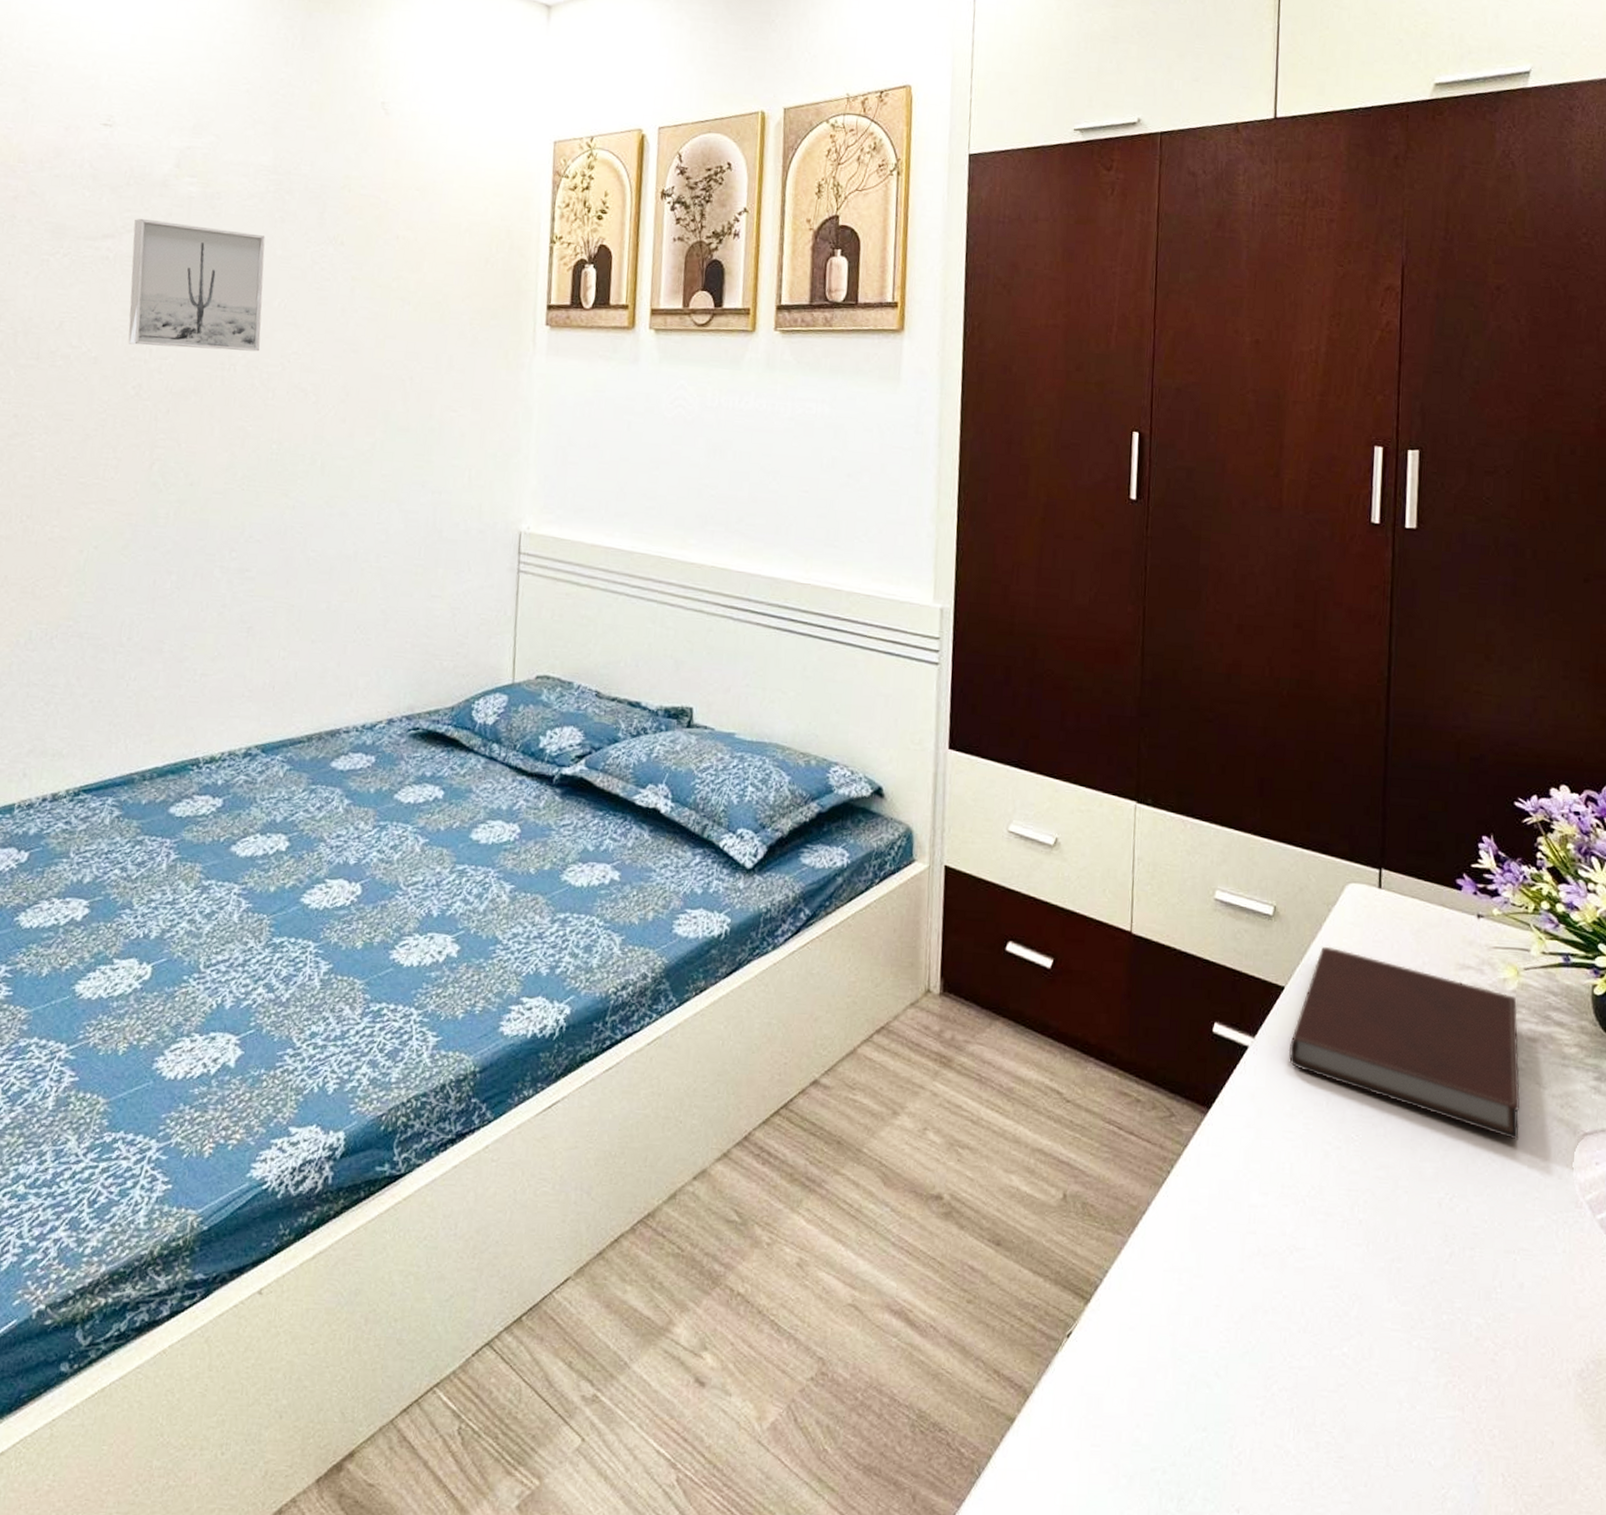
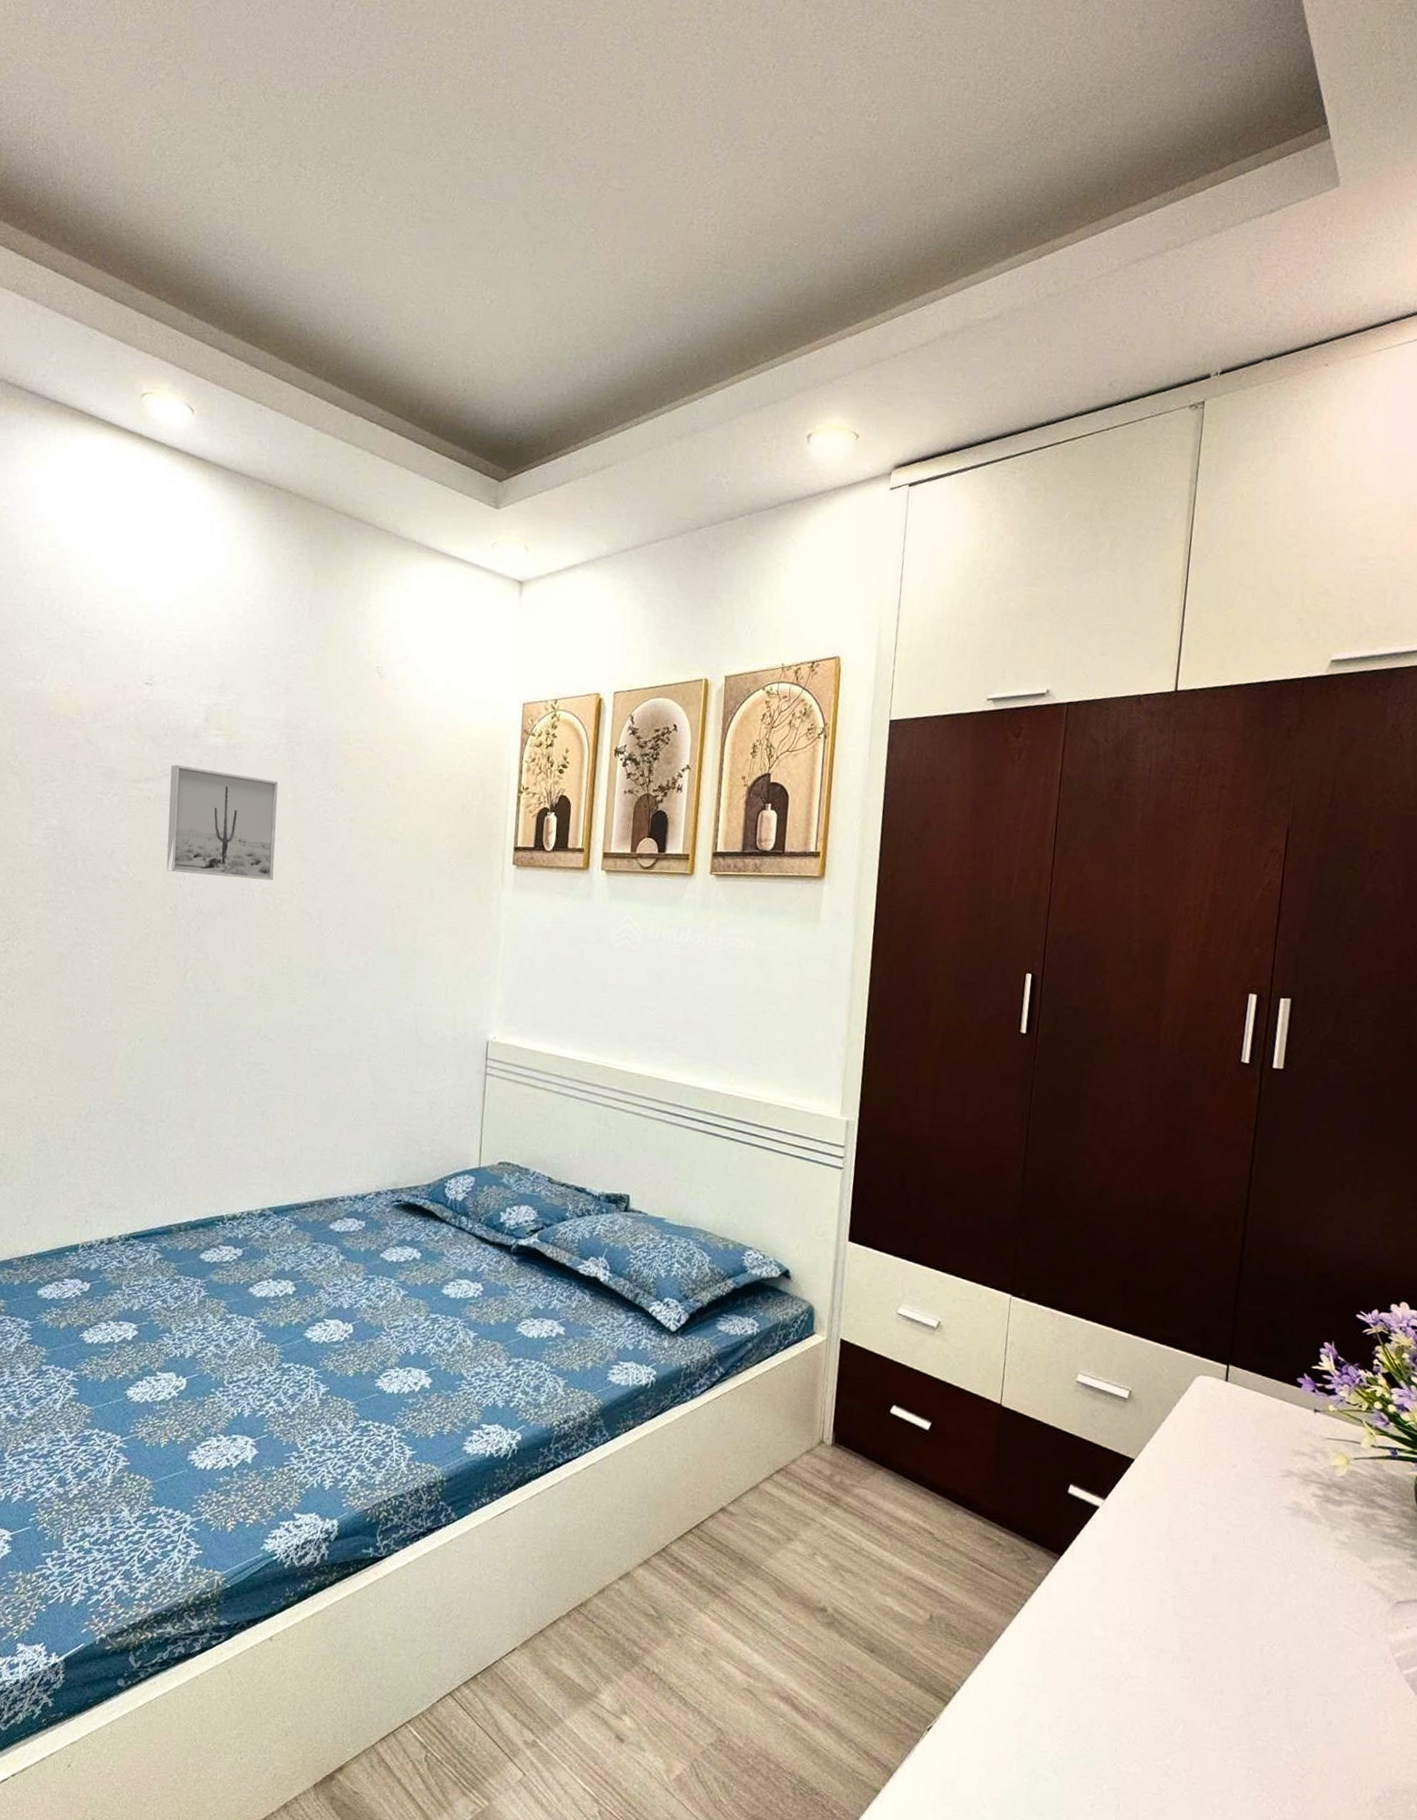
notebook: present [1288,946,1520,1140] -> none [1134,1428,1345,1603]

